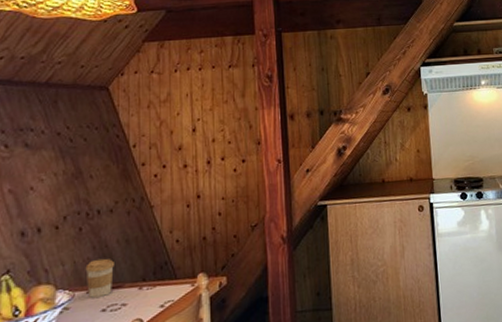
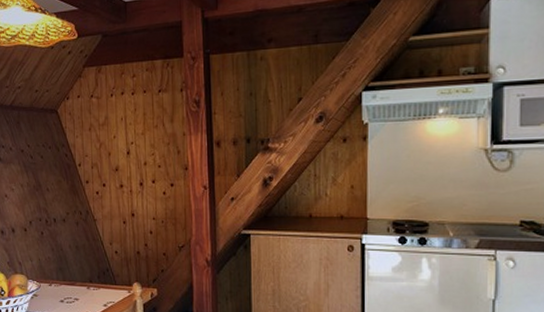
coffee cup: present [85,258,114,298] -> none [47,259,68,290]

